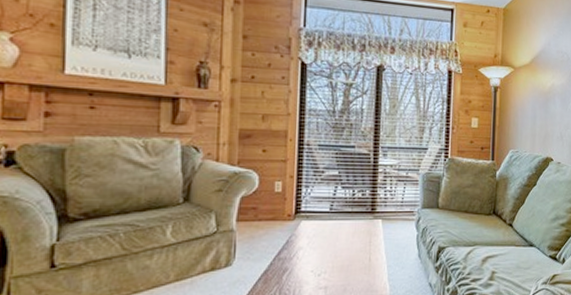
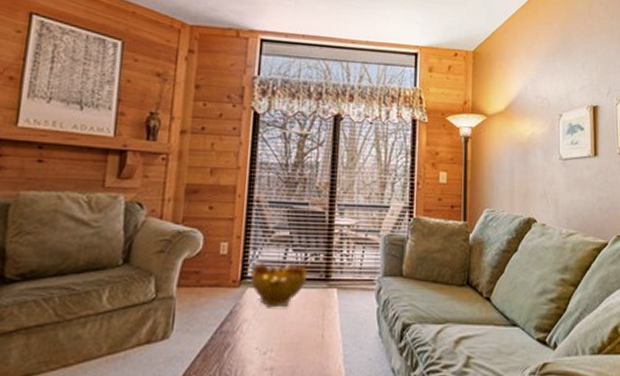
decorative bowl: none [304,199,356,237] -> present [250,263,308,308]

